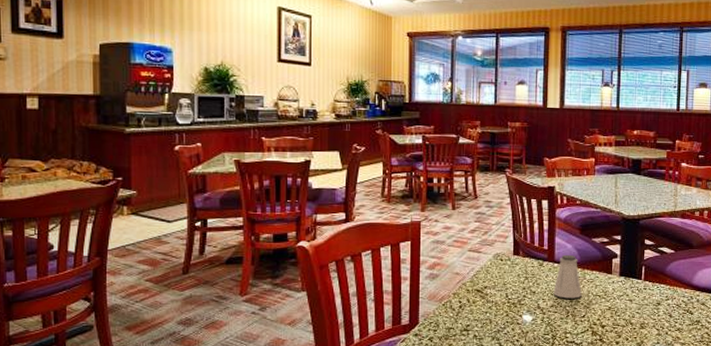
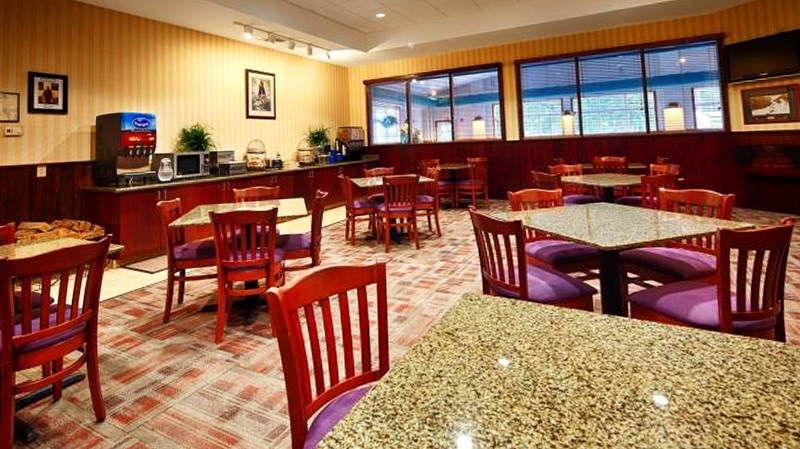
saltshaker: present [553,254,582,299] -> none [529,291,562,340]

